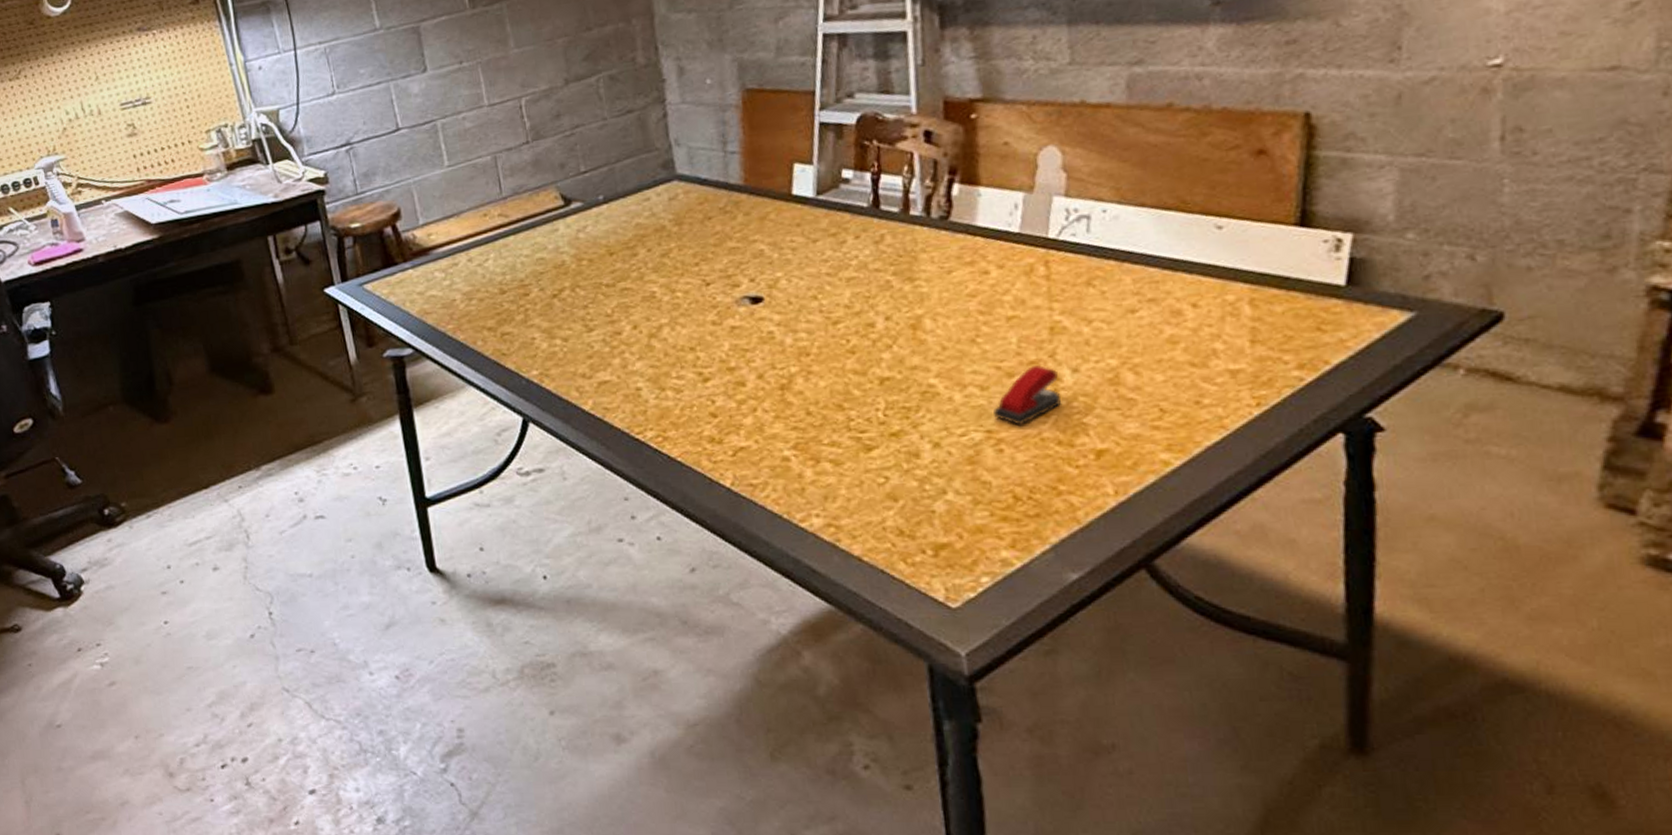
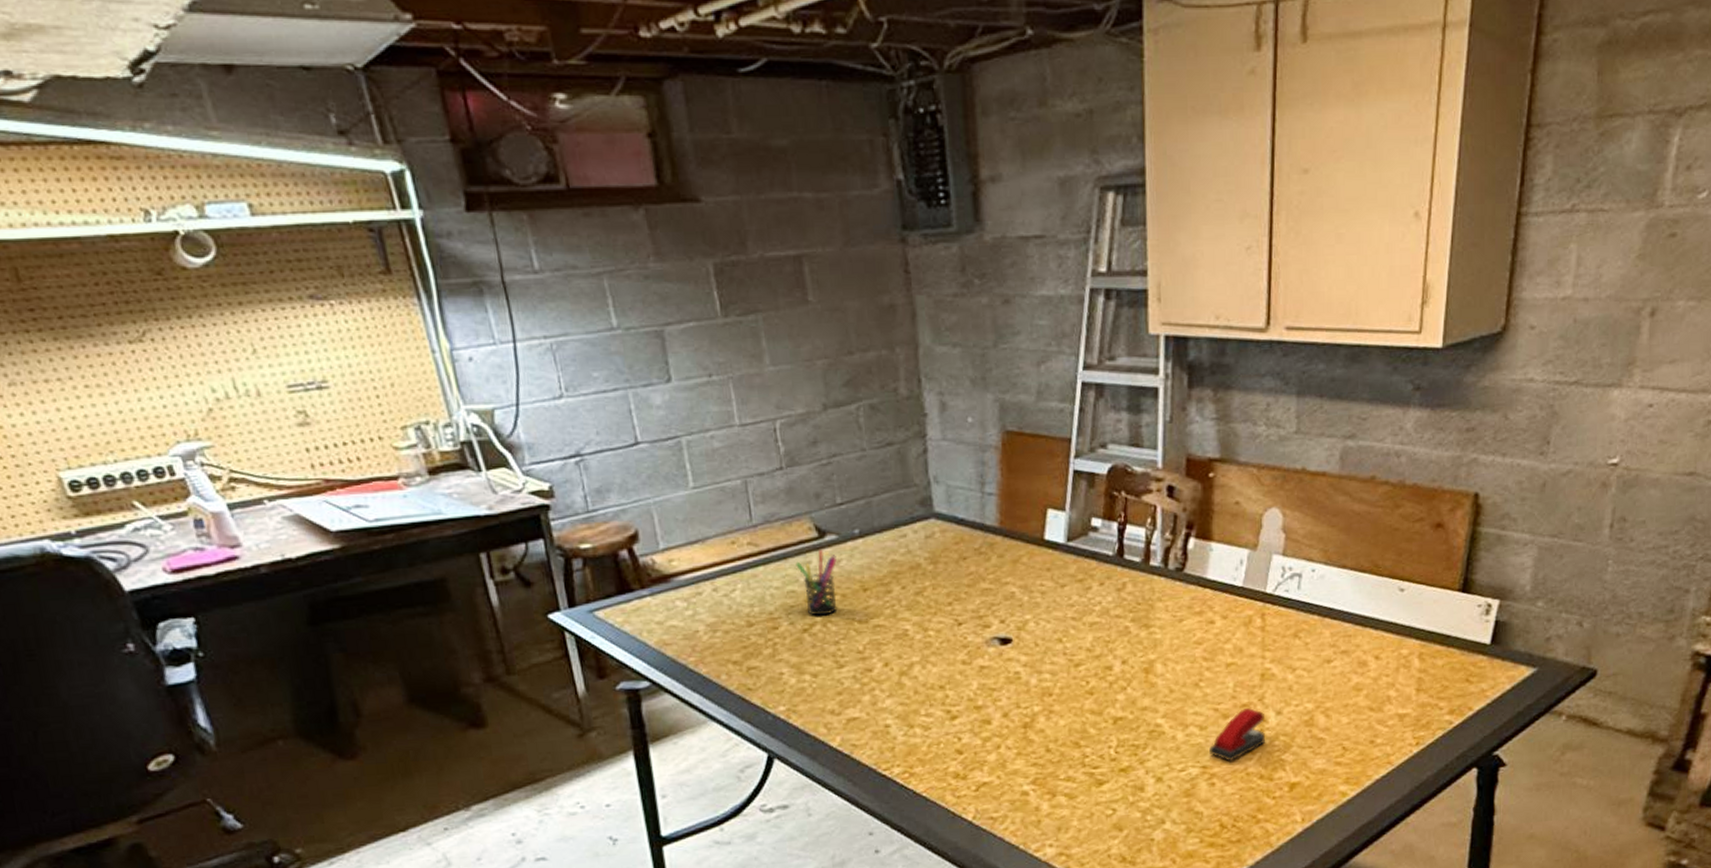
pen holder: none [544,217,585,282] -> present [796,550,838,616]

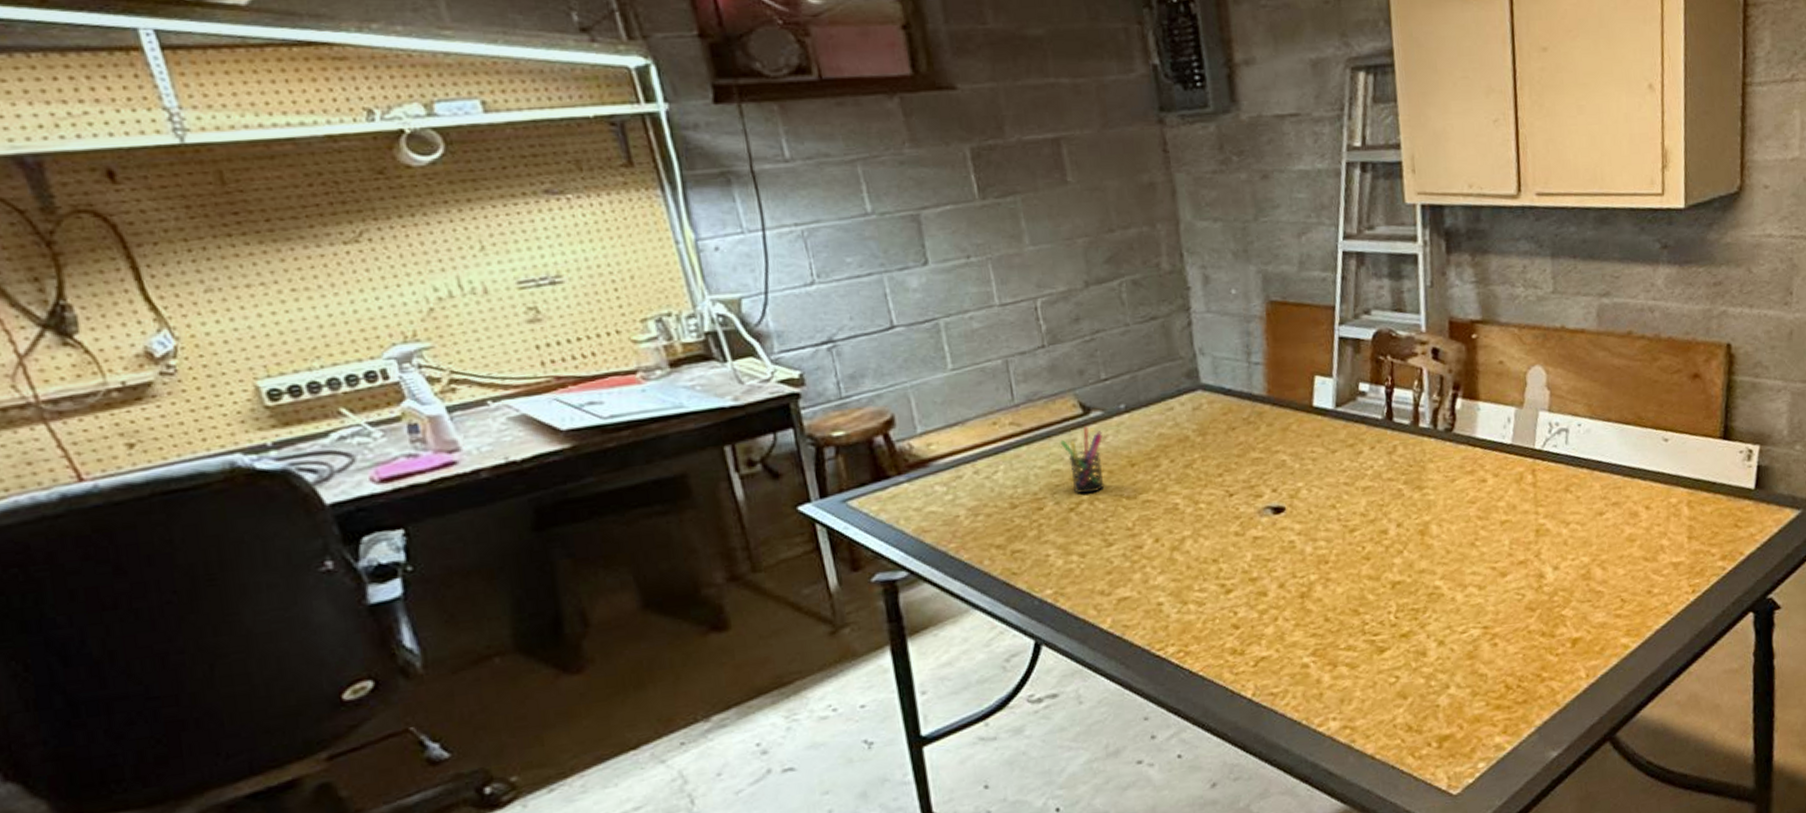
stapler: present [1209,708,1265,762] -> none [1489,565,1544,620]

